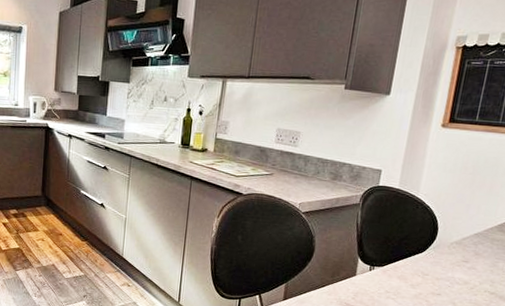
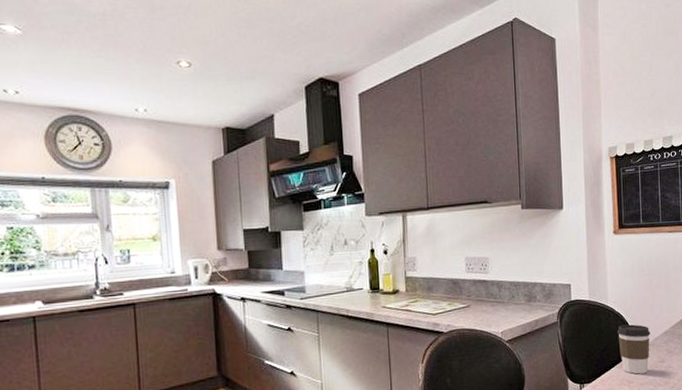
coffee cup: none [419,218,460,270] -> present [616,324,651,374]

